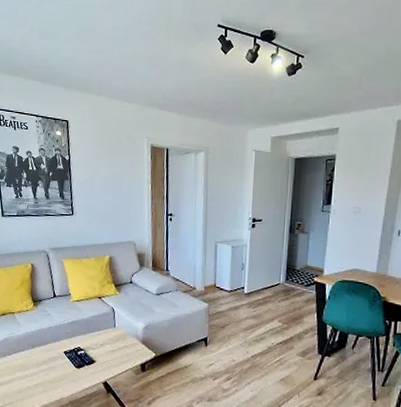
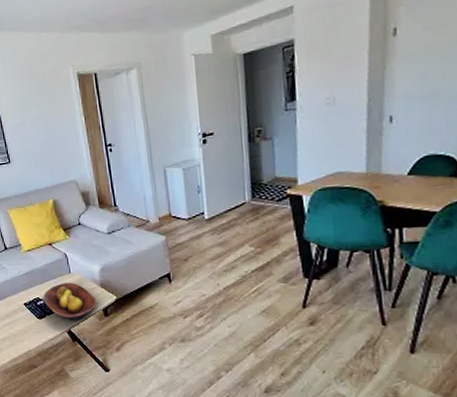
fruit bowl: none [84,335,136,374] -> present [43,283,97,321]

